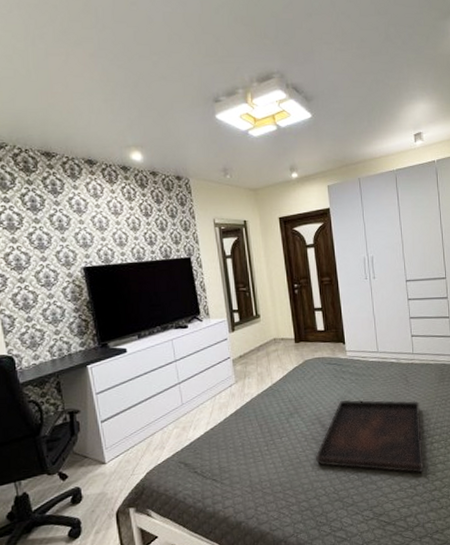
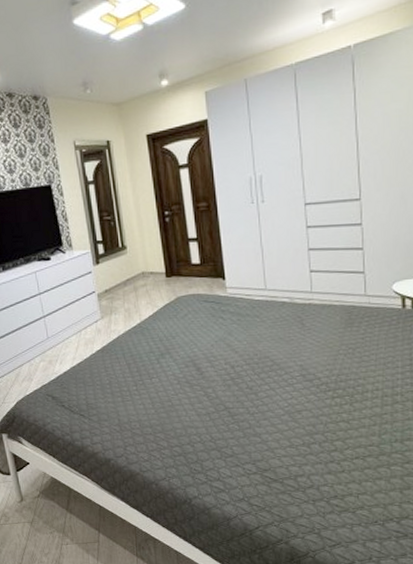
serving tray: present [315,399,424,474] -> none [189,342,321,431]

